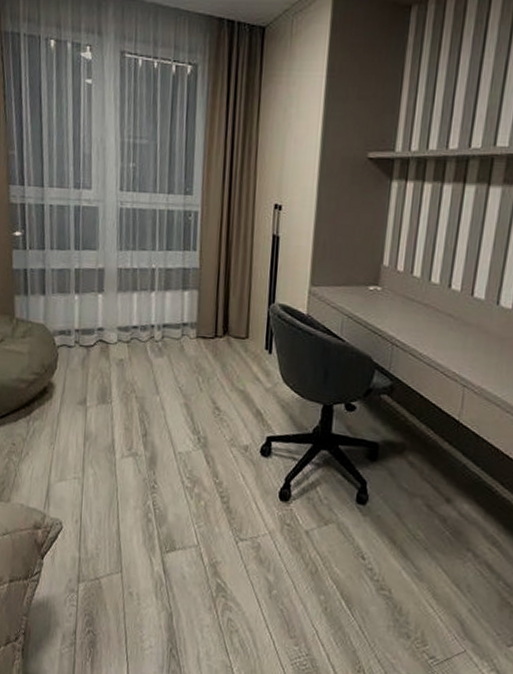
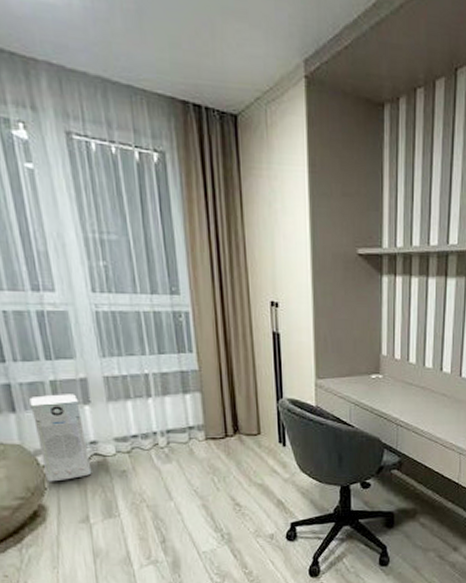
air purifier: none [57,281,96,362] -> present [29,394,92,482]

